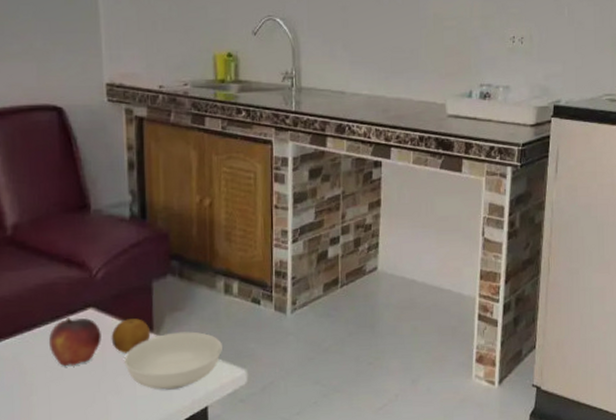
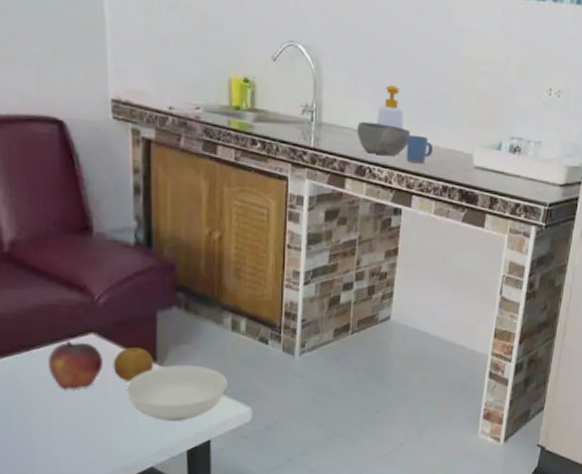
bowl: none [335,82,386,112] -> present [357,121,411,156]
soap bottle: none [353,47,378,87] -> present [377,85,404,130]
mug: none [382,90,407,117] -> present [406,134,433,164]

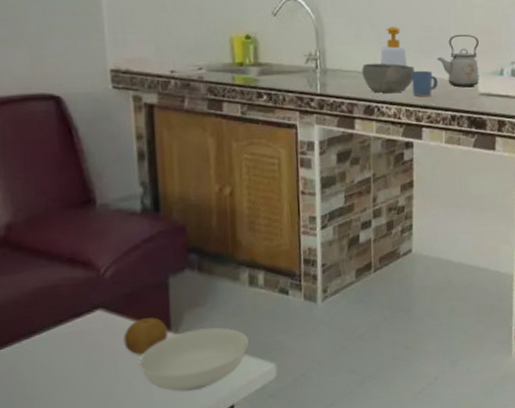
fruit: present [47,341,103,389] -> none [51,320,112,374]
kettle: none [435,101,479,159] -> present [437,34,480,88]

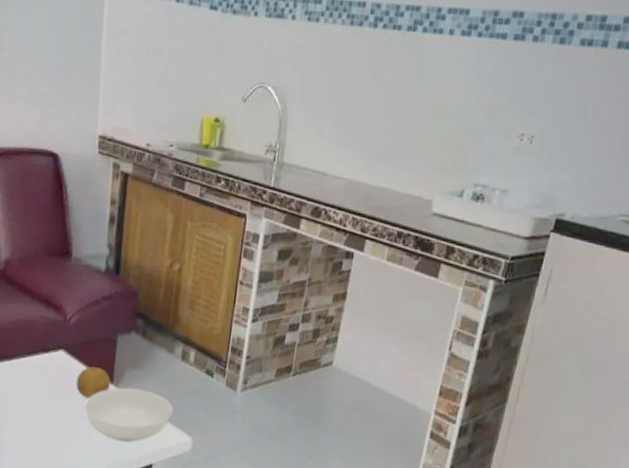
bowl: present [362,63,415,93] -> none [316,162,370,198]
soap bottle: present [380,27,407,67] -> none [337,127,364,172]
mug: present [411,70,438,97] -> none [363,177,391,208]
kettle: present [437,34,480,88] -> none [395,144,443,205]

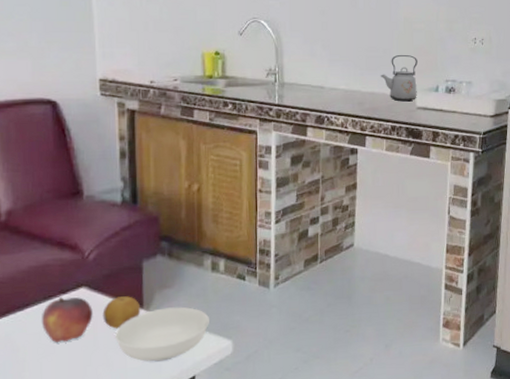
fruit: none [23,355,68,400] -> present [41,297,93,342]
kettle: none [395,144,443,205] -> present [381,54,417,102]

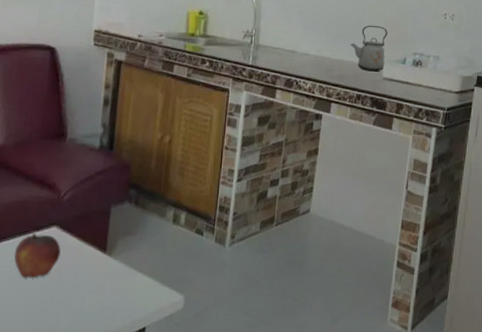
fruit: present [102,296,141,329] -> none [68,239,104,271]
bowl: present [115,306,210,362] -> none [77,255,166,308]

